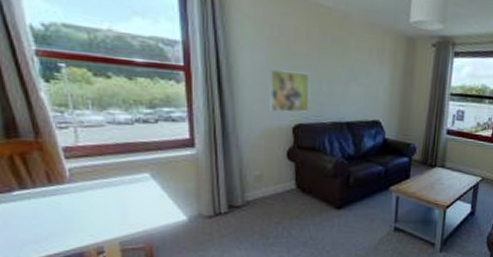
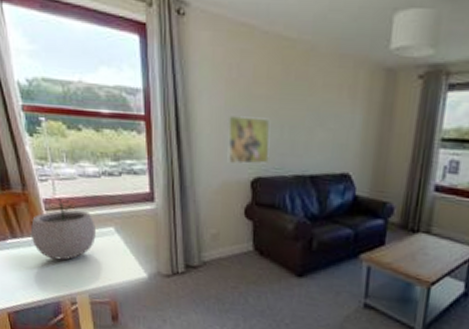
plant pot: none [45,146,128,209] -> present [30,198,96,261]

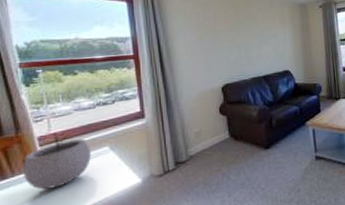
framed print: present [227,115,271,164] -> none [199,43,234,79]

